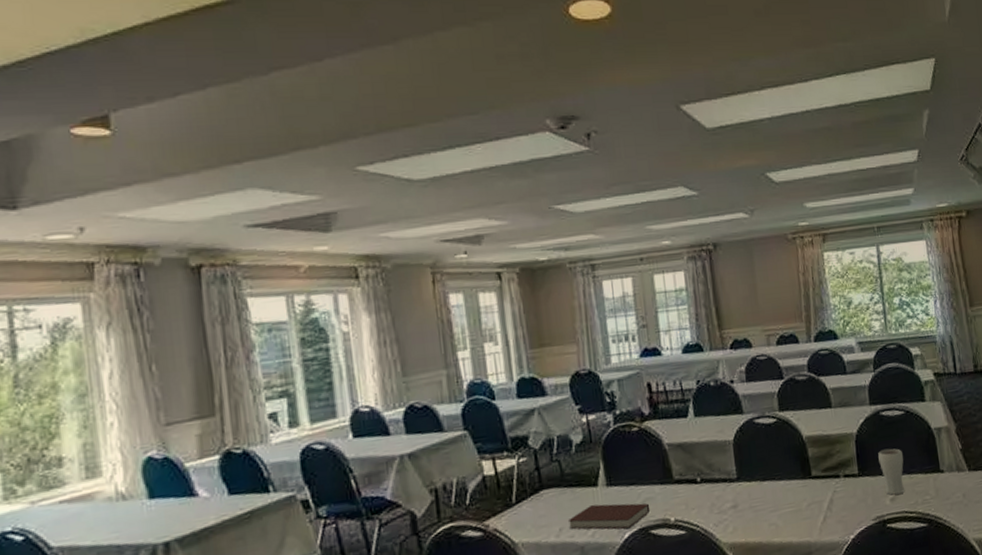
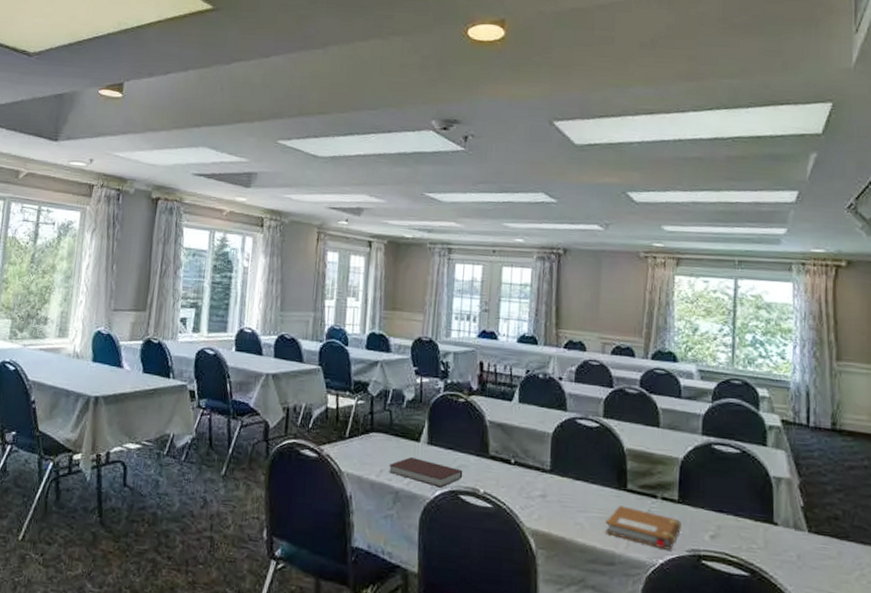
notebook: none [796,492,865,526] -> present [605,505,681,550]
drinking glass: present [878,448,904,495] -> none [703,483,731,534]

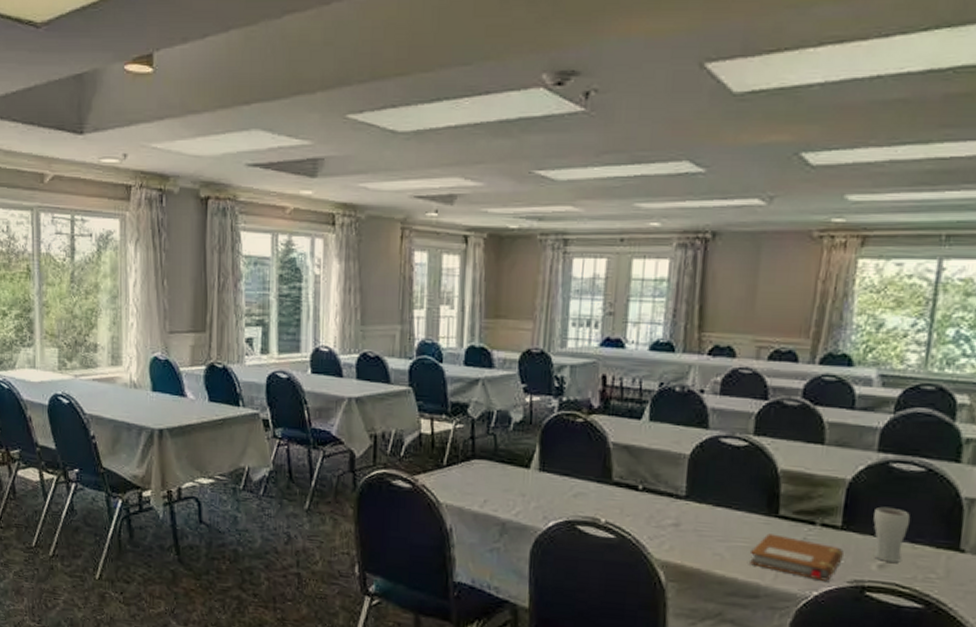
notebook: present [388,456,463,488] -> none [493,485,581,518]
drinking glass: none [703,483,731,534] -> present [873,506,910,563]

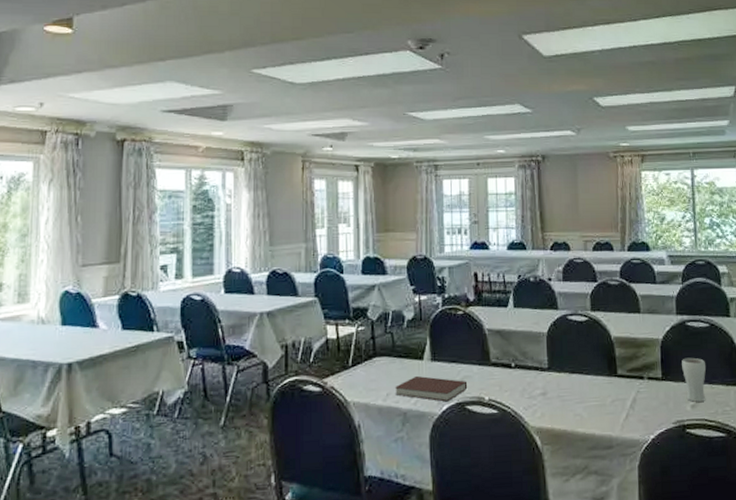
notebook: none [493,485,581,518] -> present [394,375,468,402]
notebook: present [749,533,844,581] -> none [601,391,667,425]

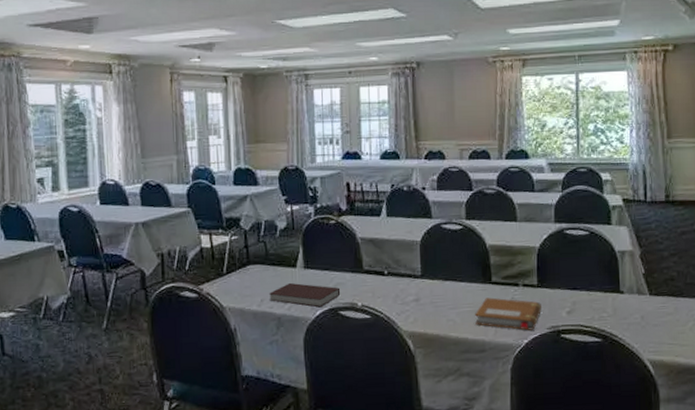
notebook: none [601,391,667,425] -> present [474,297,541,331]
drinking glass: present [682,357,706,402] -> none [559,265,583,308]

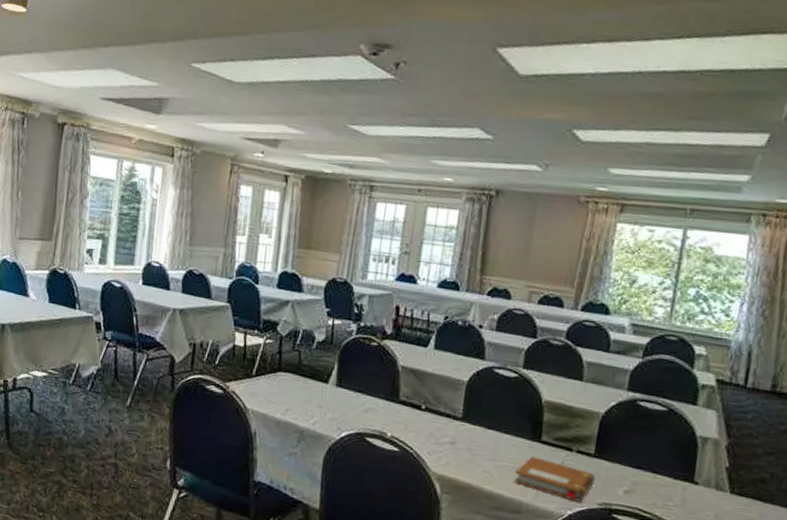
notebook: present [268,282,341,308] -> none [294,397,371,430]

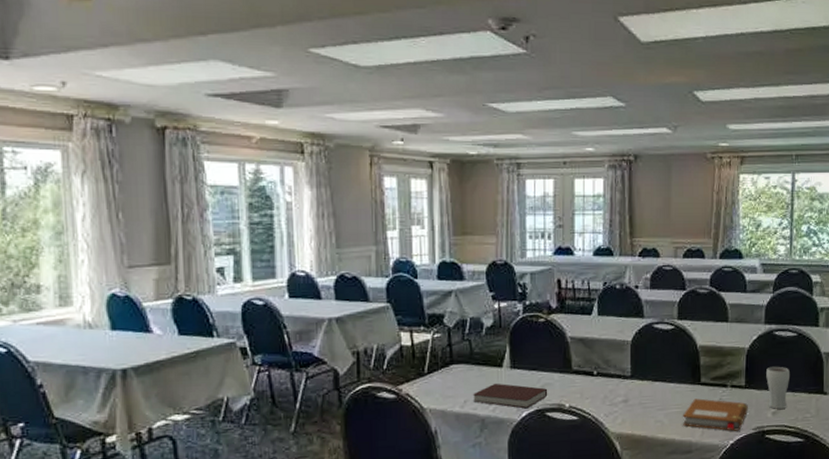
notebook: none [294,397,371,430] -> present [472,383,548,409]
drinking glass: none [621,439,653,490] -> present [766,366,790,409]

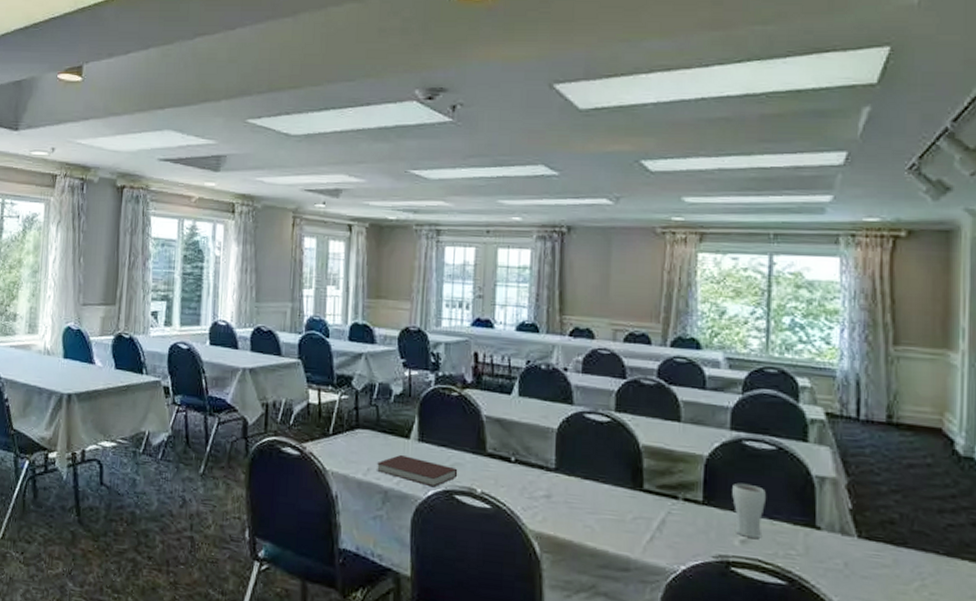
notebook: present [682,398,748,431] -> none [618,507,707,556]

